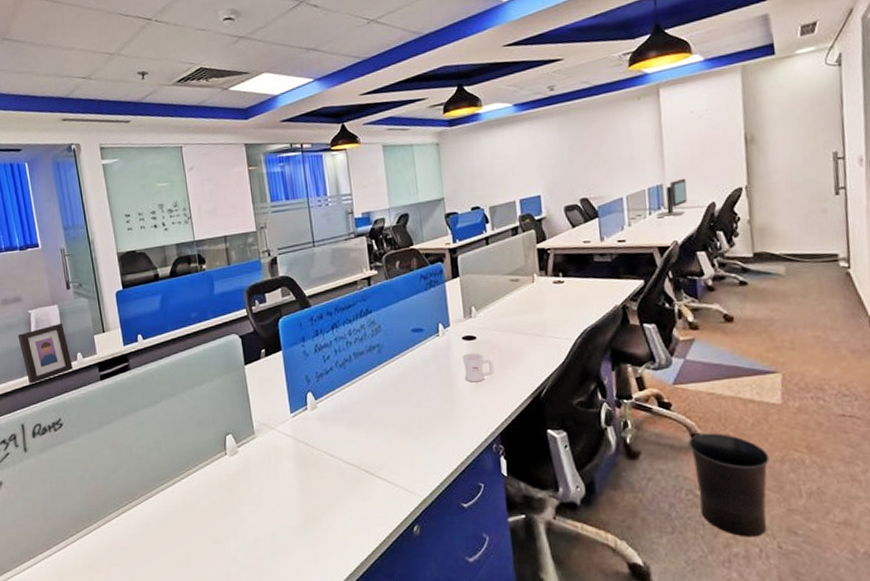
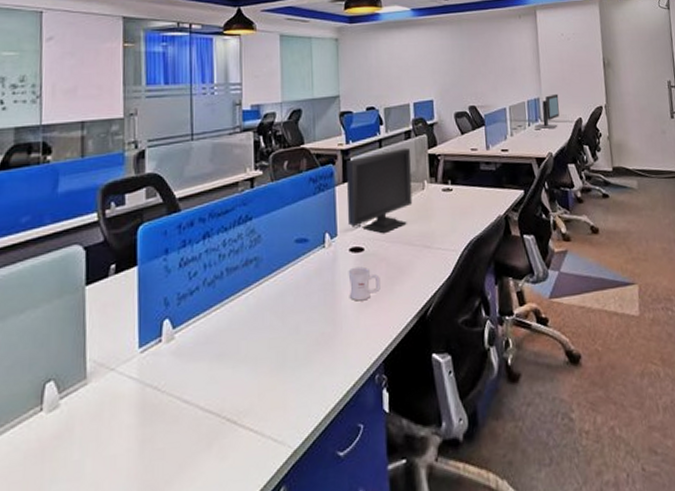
computer monitor: none [455,243,523,324] -> present [346,147,413,234]
waste bin: present [689,432,769,537] -> none [564,348,632,462]

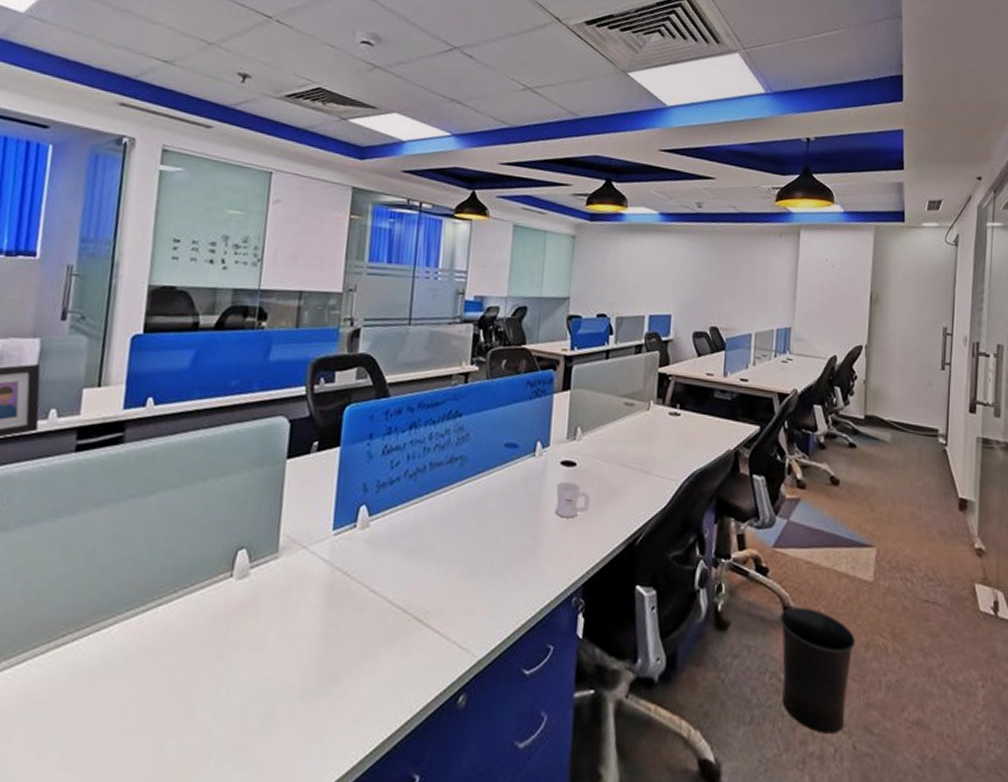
computer monitor: present [346,147,413,234] -> none [562,362,639,451]
computer monitor: present [535,93,560,129] -> none [782,325,813,363]
waste bin: none [564,348,632,462] -> present [780,607,855,734]

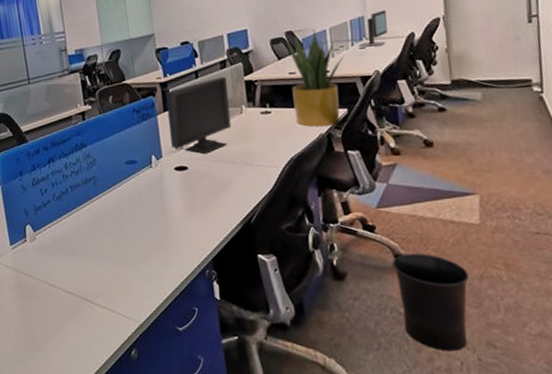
mug: present [556,481,590,518] -> none [174,182,206,211]
computer monitor: none [562,362,639,451] -> present [165,76,232,154]
planter: none [705,330,766,443] -> present [284,29,345,127]
computer monitor: none [782,325,813,363] -> present [359,9,388,48]

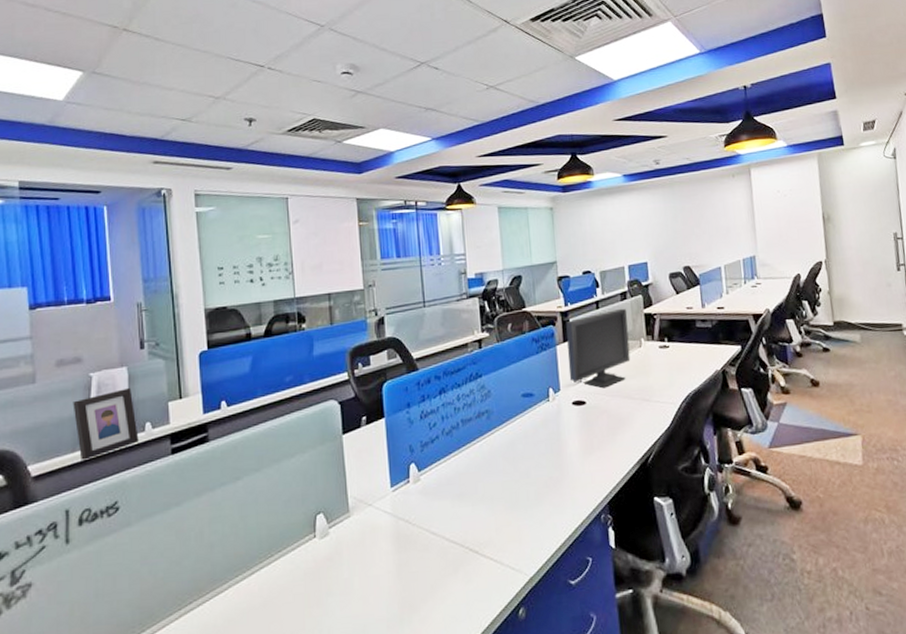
planter: present [284,29,345,127] -> none [682,266,738,364]
computer monitor: present [359,9,388,48] -> none [751,251,777,286]
waste bin: present [392,253,469,351] -> none [784,495,855,600]

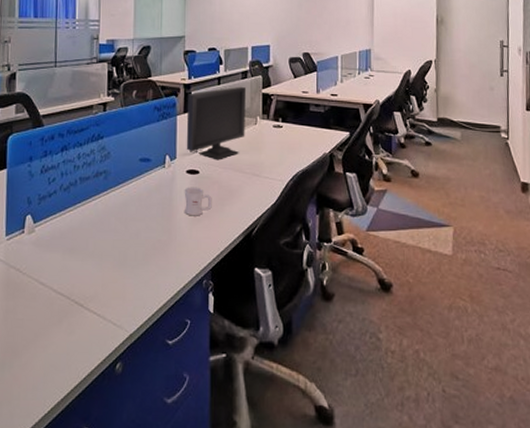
mug: none [571,418,603,449] -> present [184,187,212,216]

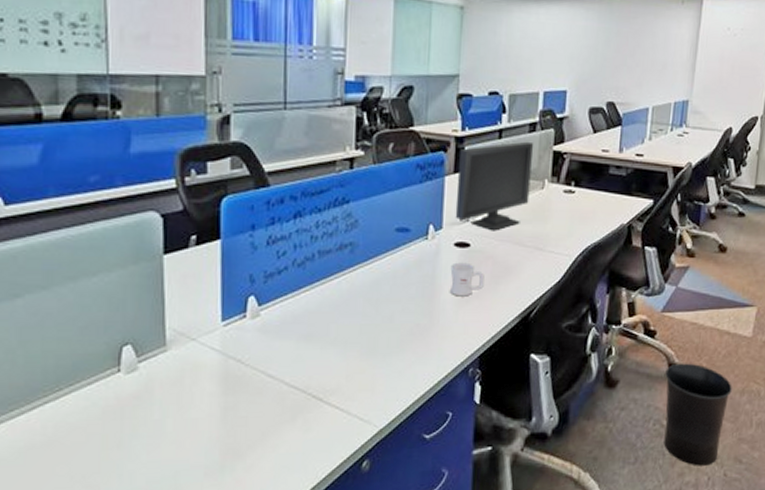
waste bin: none [376,279,440,381] -> present [664,363,732,466]

